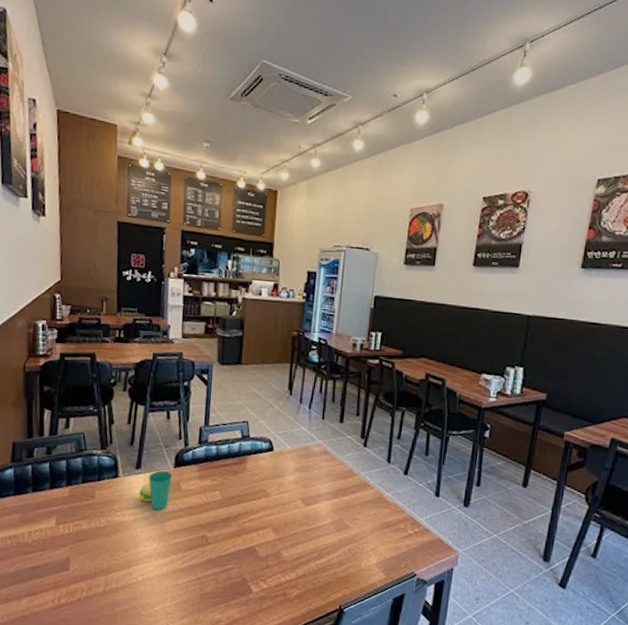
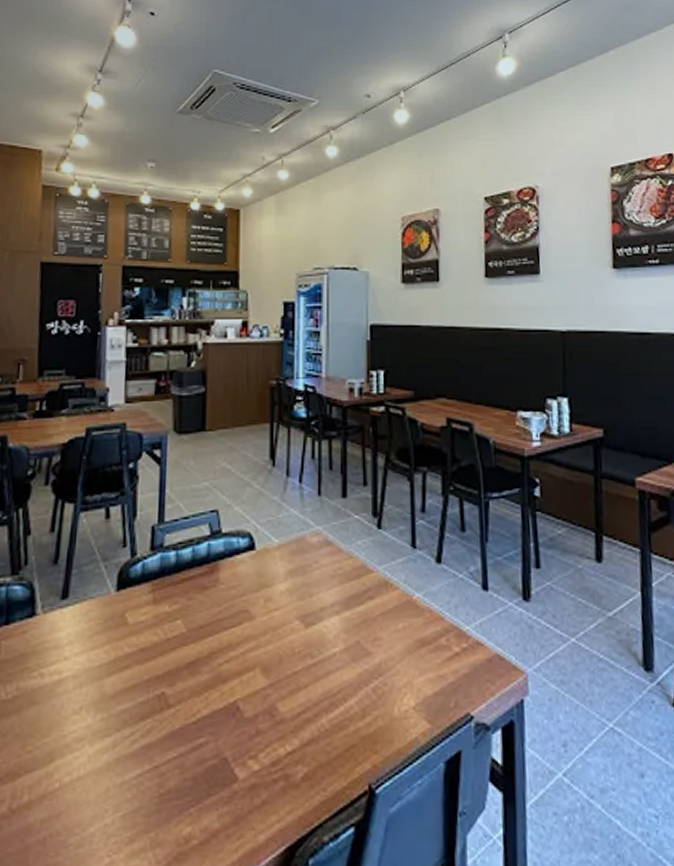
cup: present [138,470,173,510] -> none [64,596,115,660]

